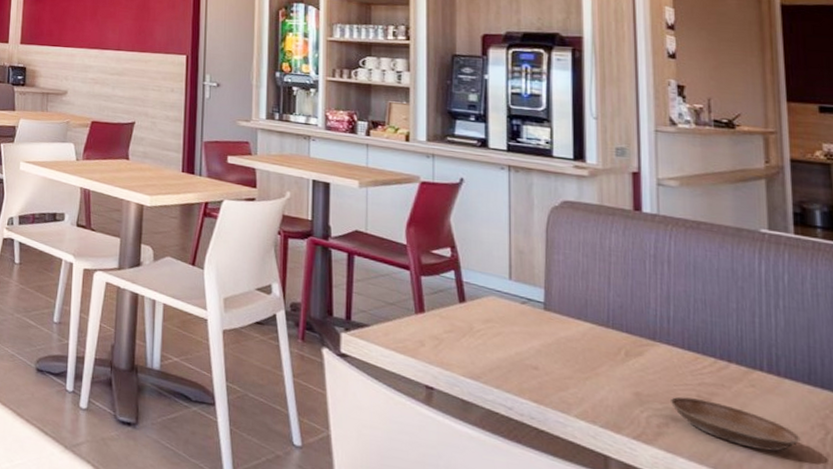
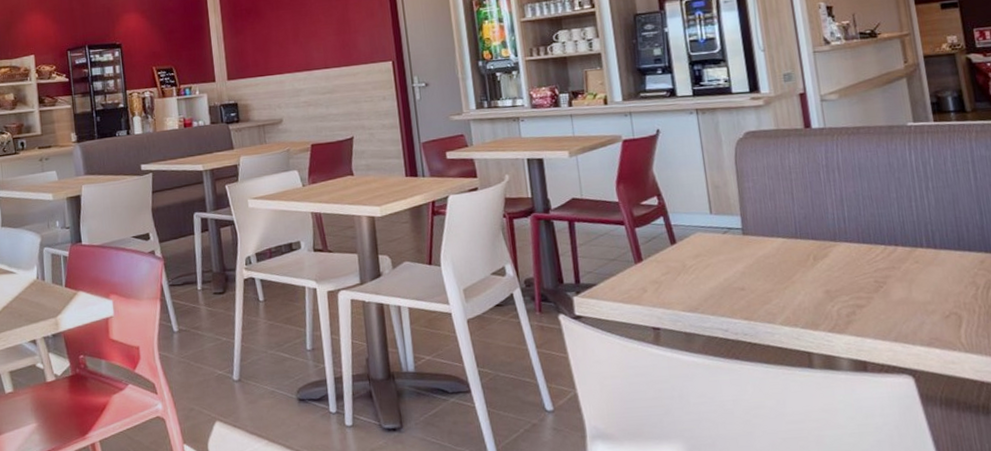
saucer: present [669,396,801,452] -> none [853,283,958,317]

